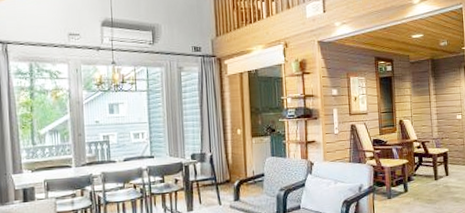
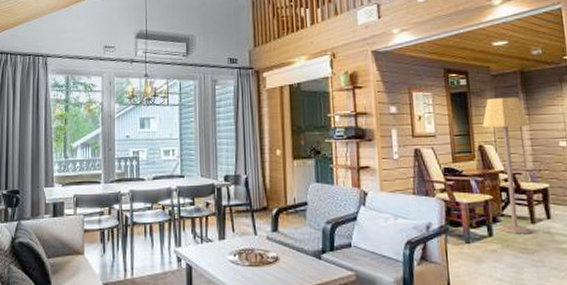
lamp: none [402,80,436,189] -> present [482,96,532,234]

